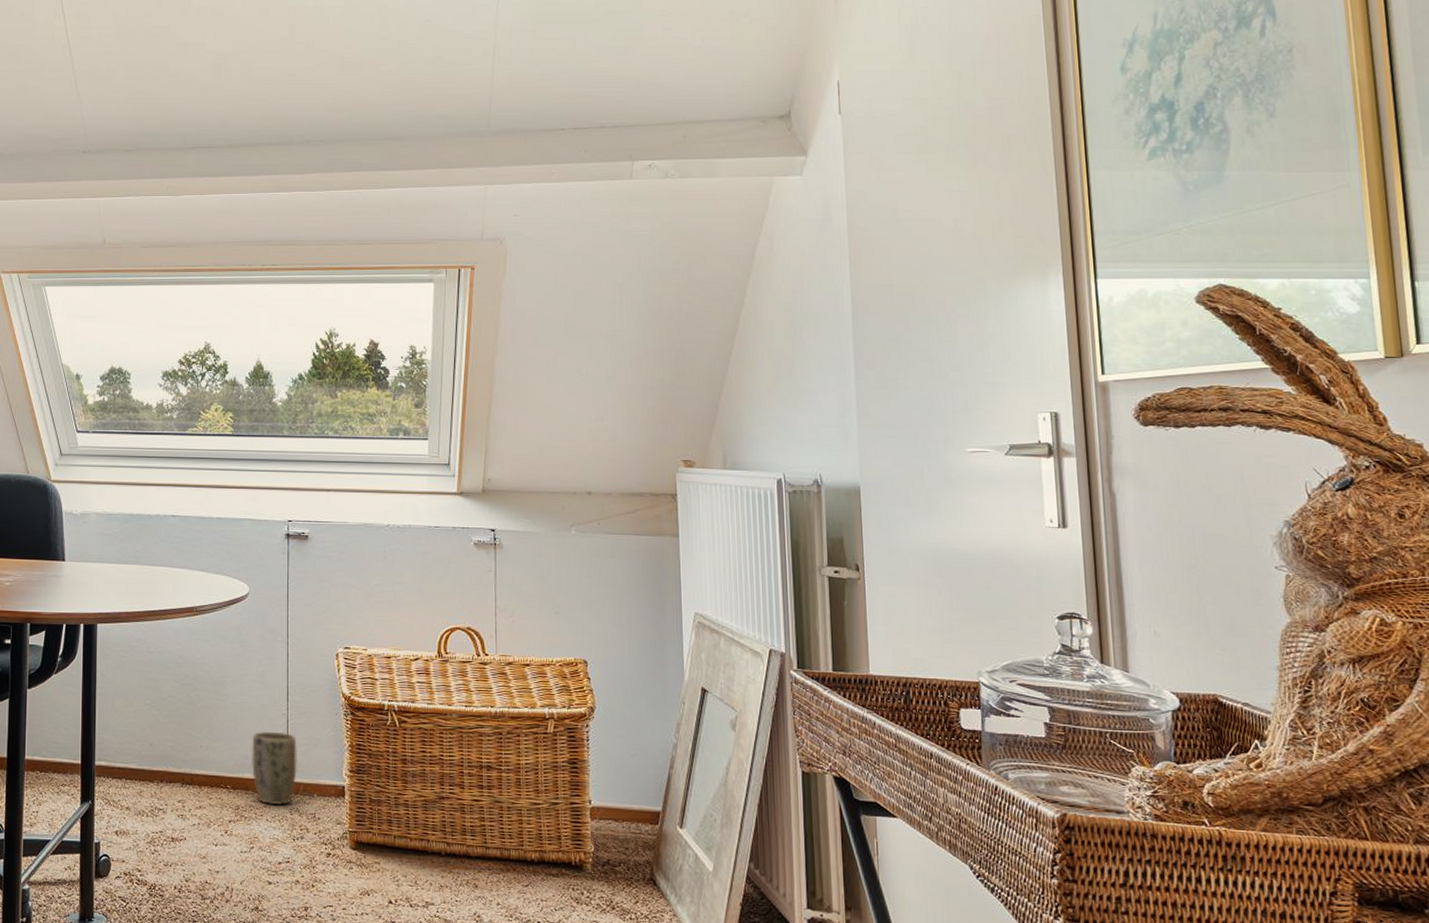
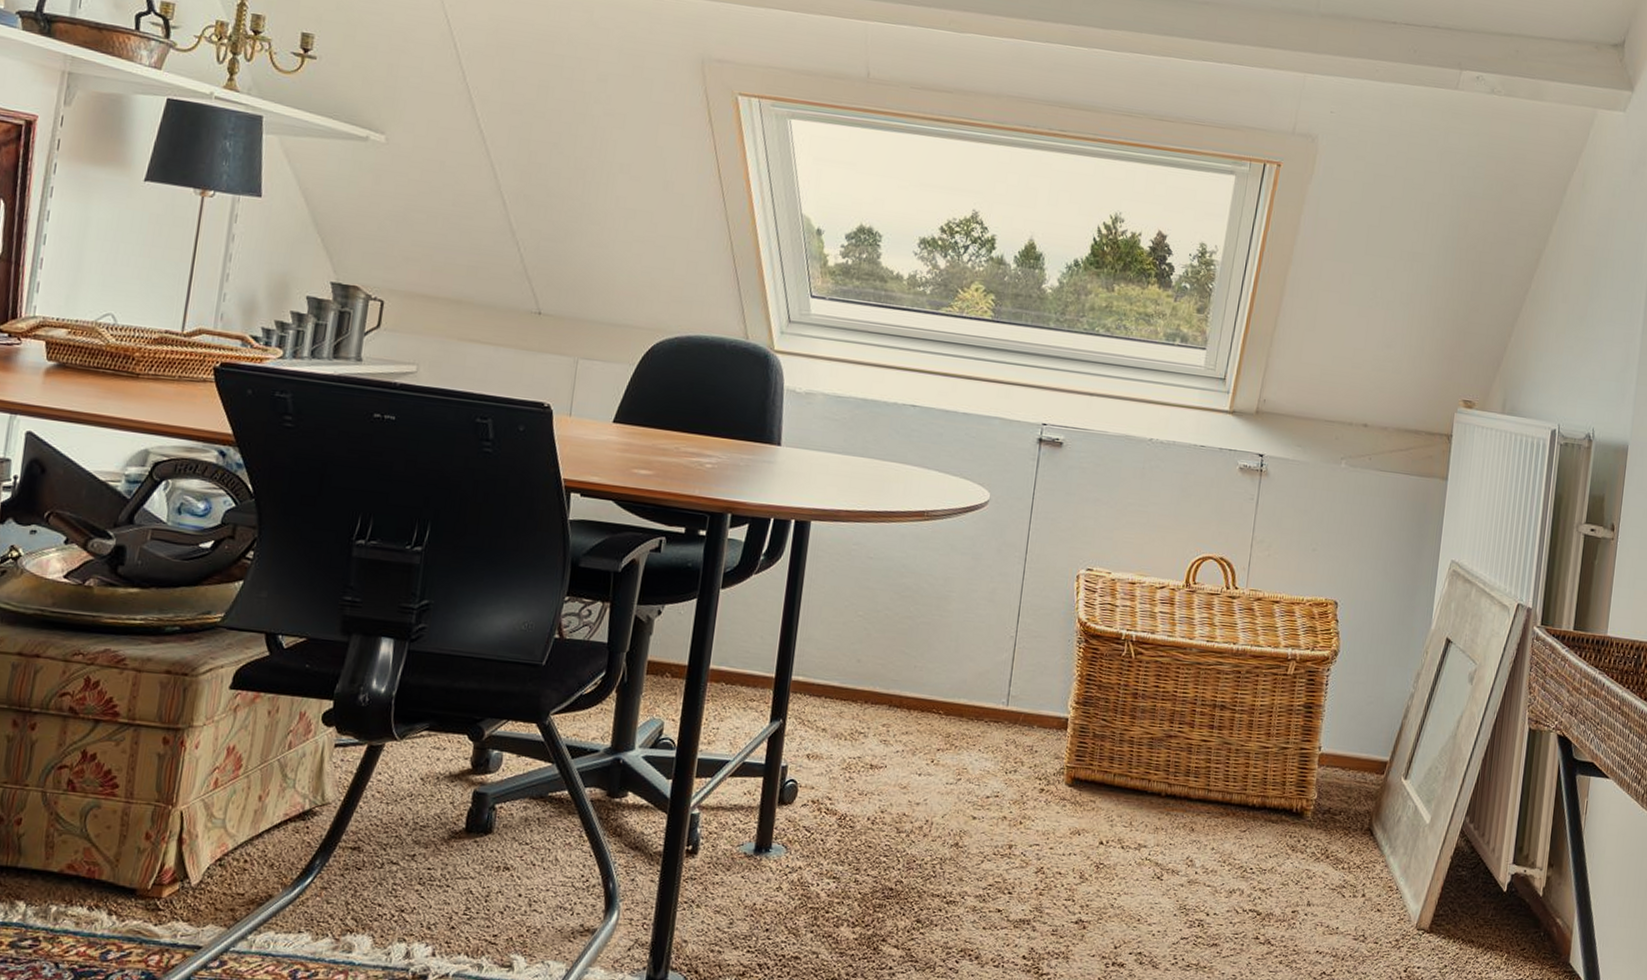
plant pot: present [252,731,297,806] -> none [969,654,1022,736]

